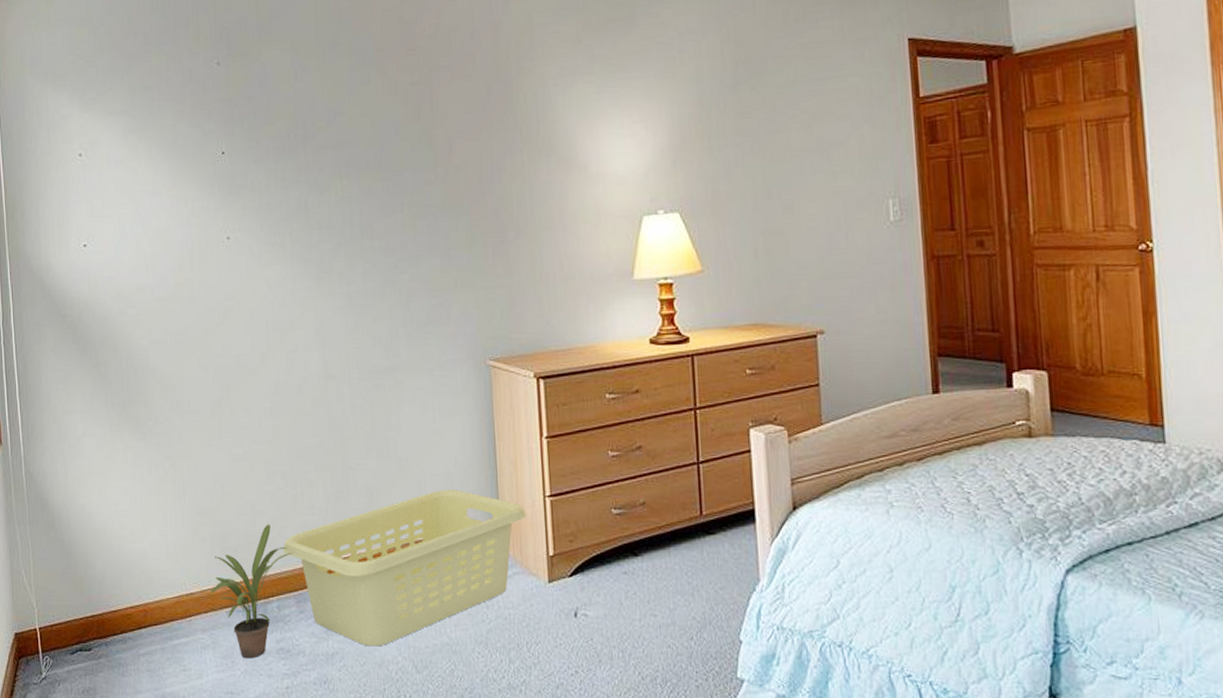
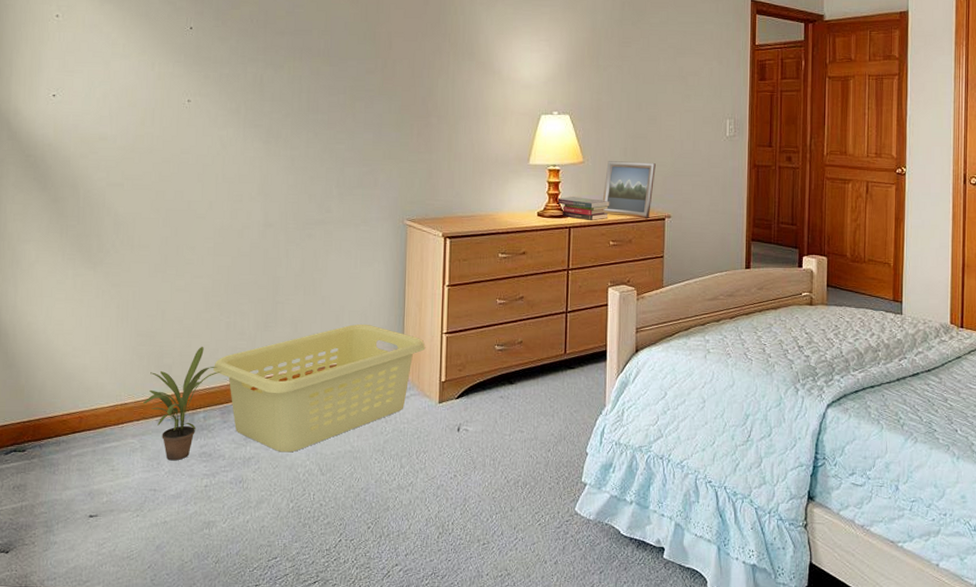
books: none [672,315,742,346] -> present [556,196,610,221]
picture frame: none [731,264,799,337] -> present [602,161,656,218]

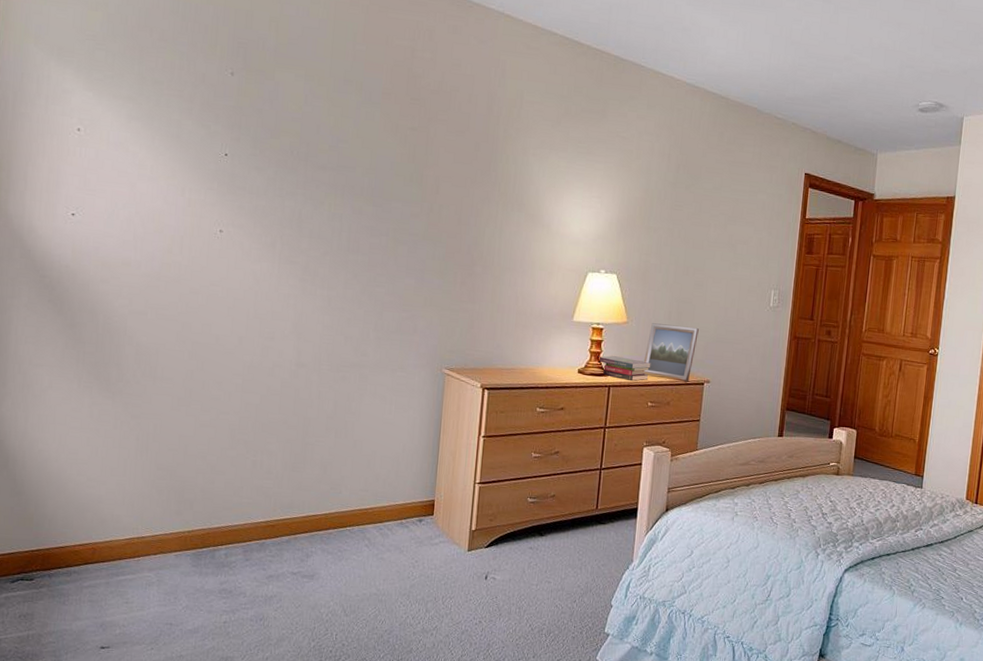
potted plant: present [143,347,222,461] -> none [162,484,246,596]
laundry basket: present [213,324,426,453] -> none [237,469,458,593]

